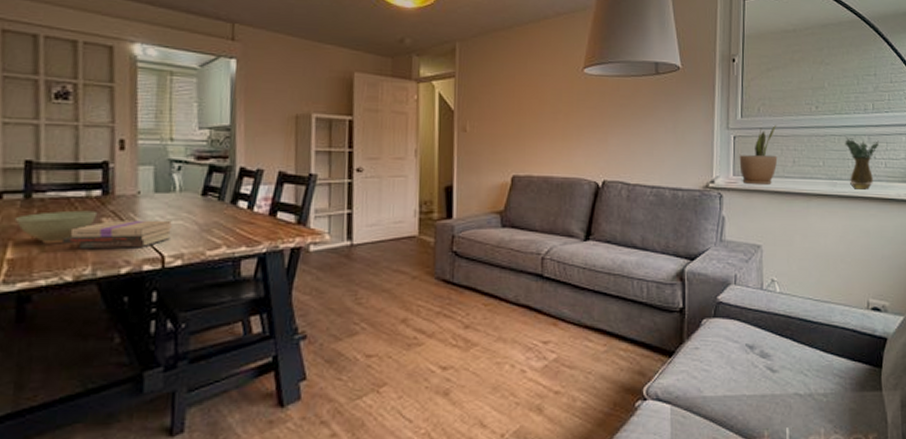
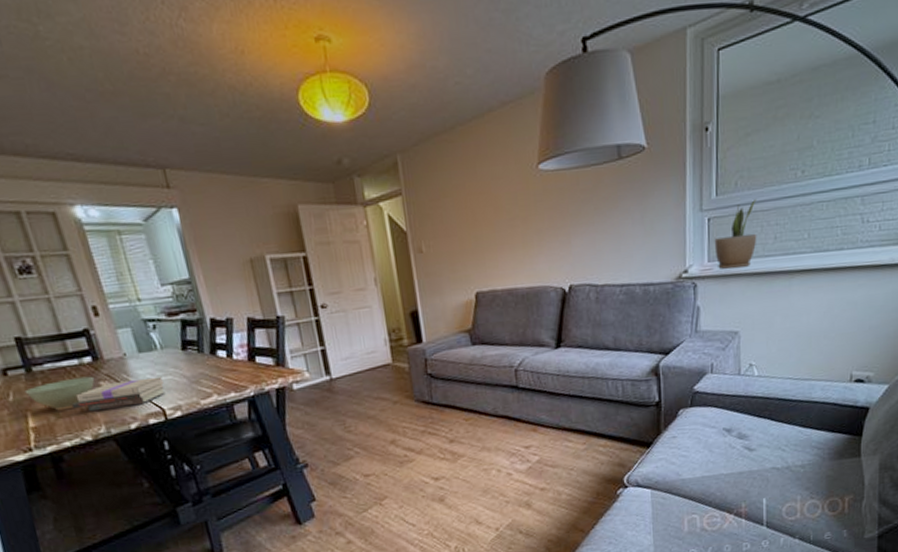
vase: present [845,137,879,190] -> none [834,201,873,260]

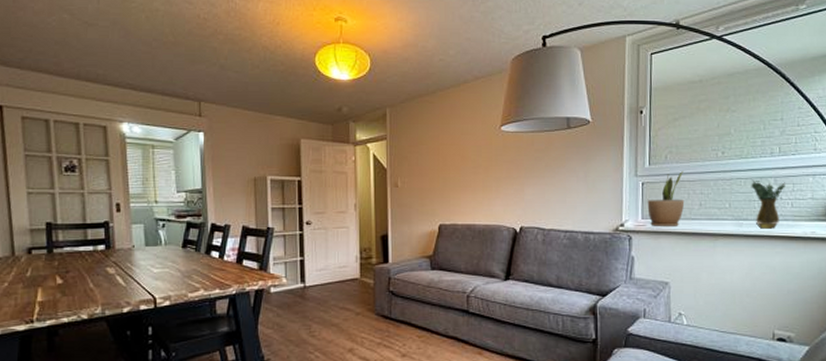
bowl: present [24,376,95,411] -> none [41,262,103,289]
books: present [71,376,166,412] -> none [77,268,160,293]
vase: none [834,201,873,260] -> present [751,179,785,229]

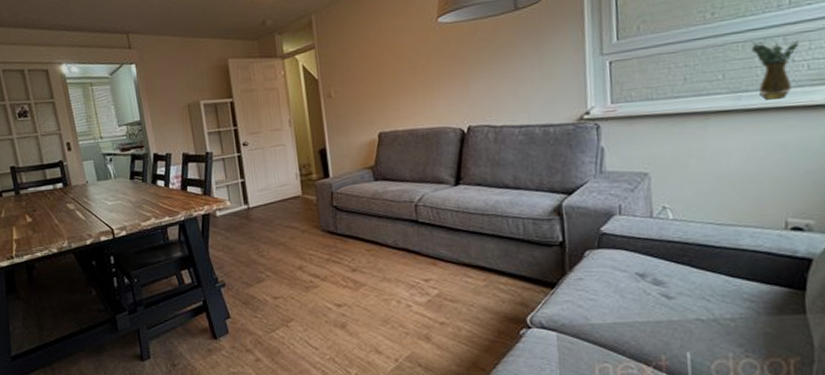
potted plant: present [647,171,685,227] -> none [617,42,665,112]

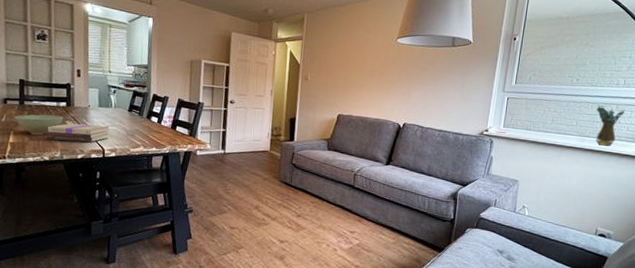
bowl: none [13,199,64,227] -> present [14,114,64,136]
books: none [44,201,115,229] -> present [42,123,110,143]

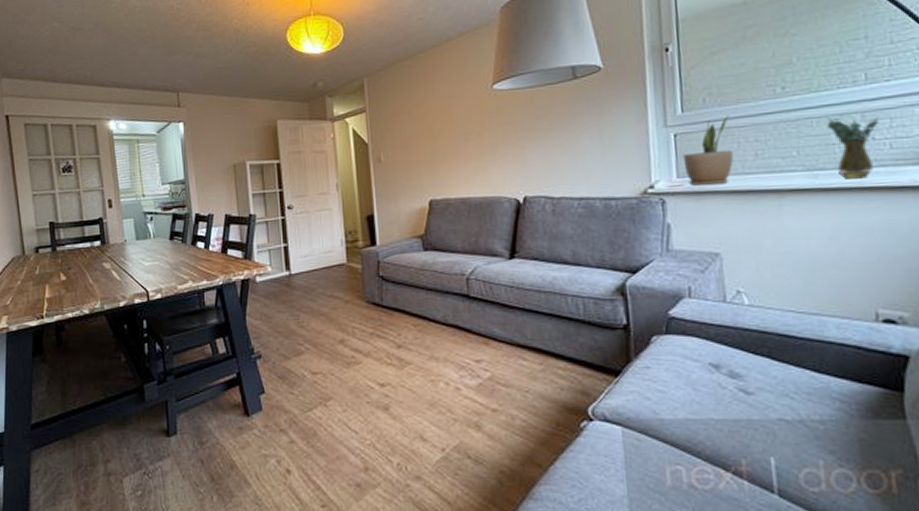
bowl: present [14,114,64,136] -> none [48,257,100,286]
books: present [42,123,110,143] -> none [79,261,151,289]
potted plant: none [509,92,543,137] -> present [682,116,734,187]

